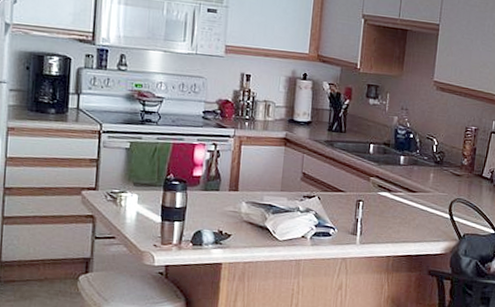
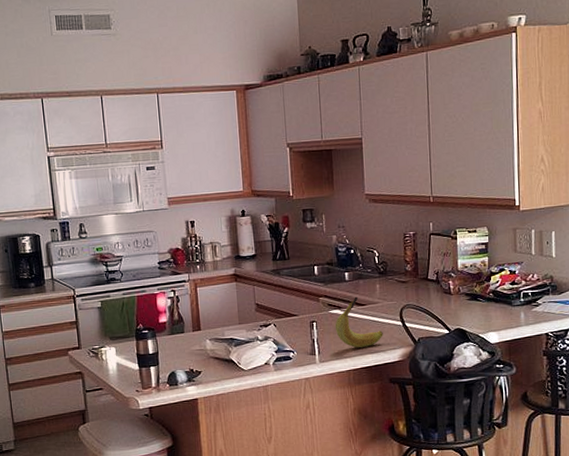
banana: none [381,182,430,236] -> present [335,296,383,348]

